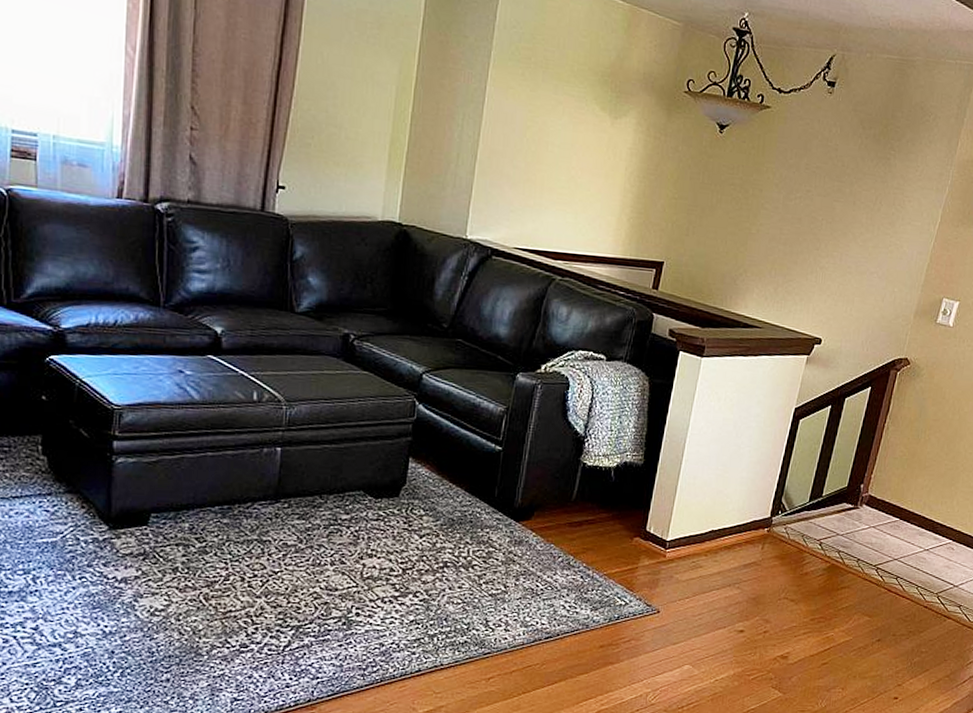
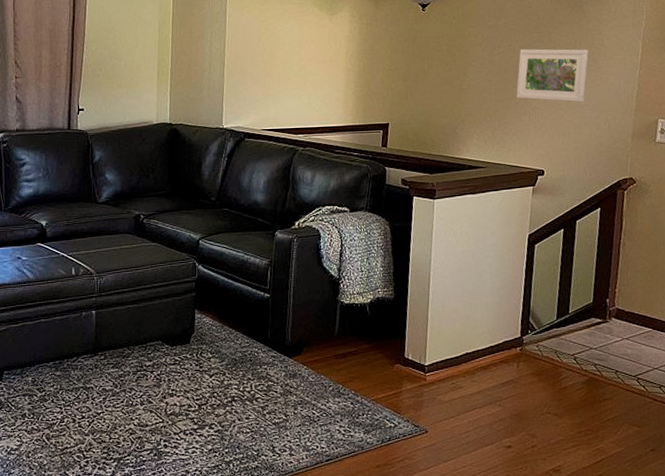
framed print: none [806,198,887,269] -> present [516,49,589,102]

